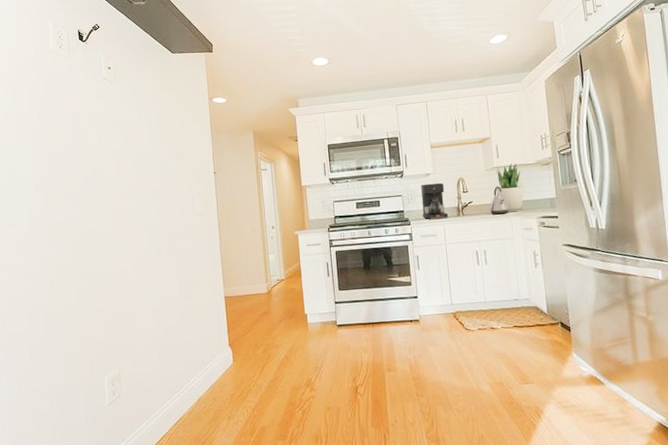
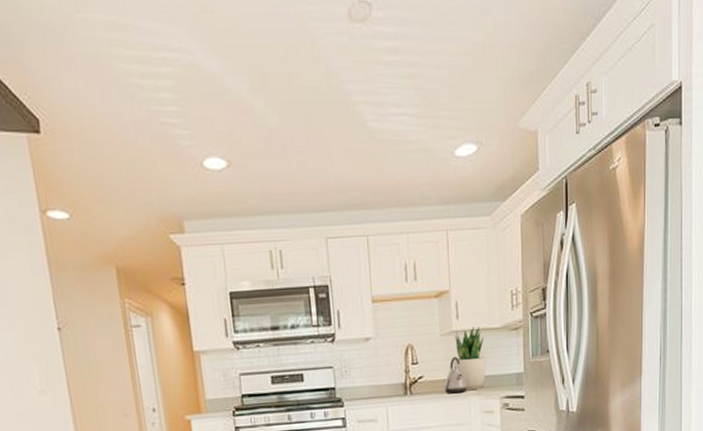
coffee maker: present [421,182,449,220] -> none [358,350,393,400]

